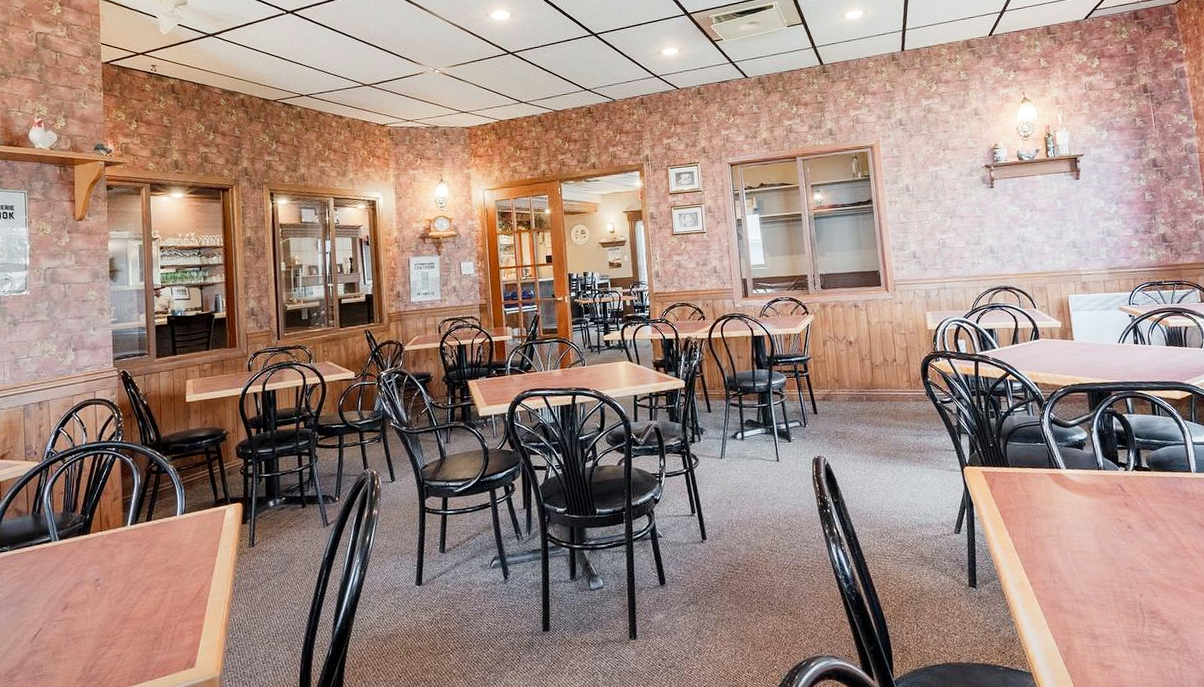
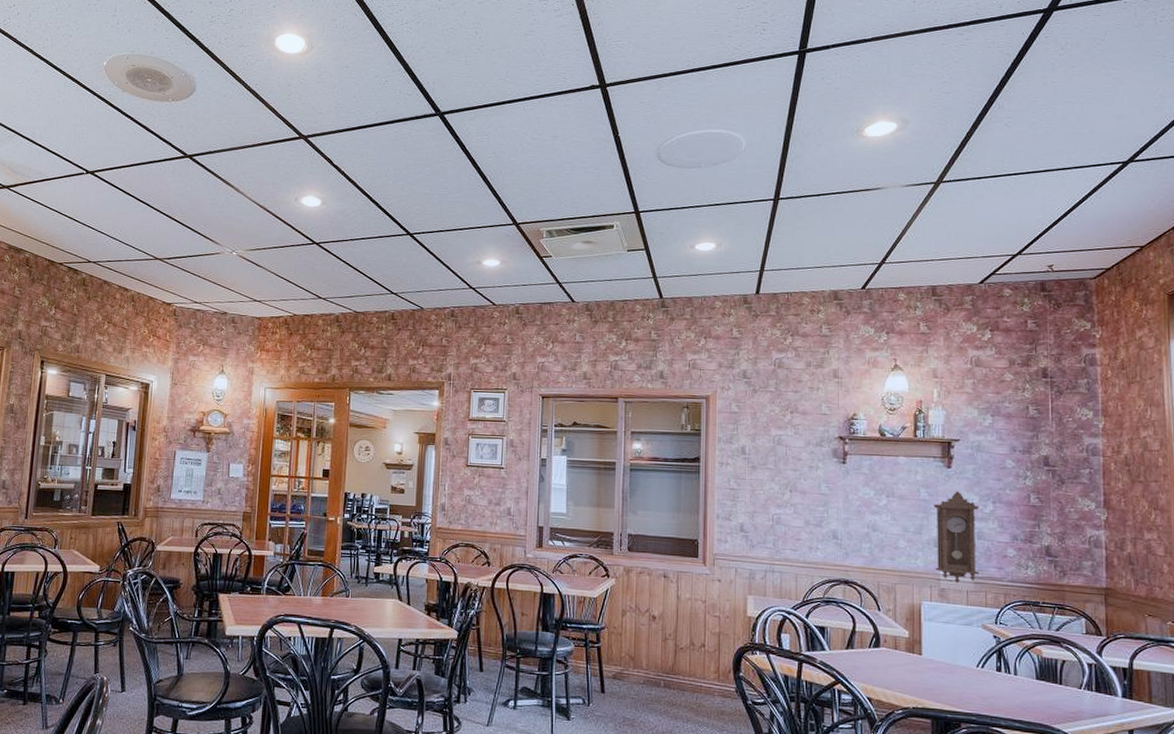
pendulum clock: none [1068,198,1112,276] -> present [933,491,980,584]

